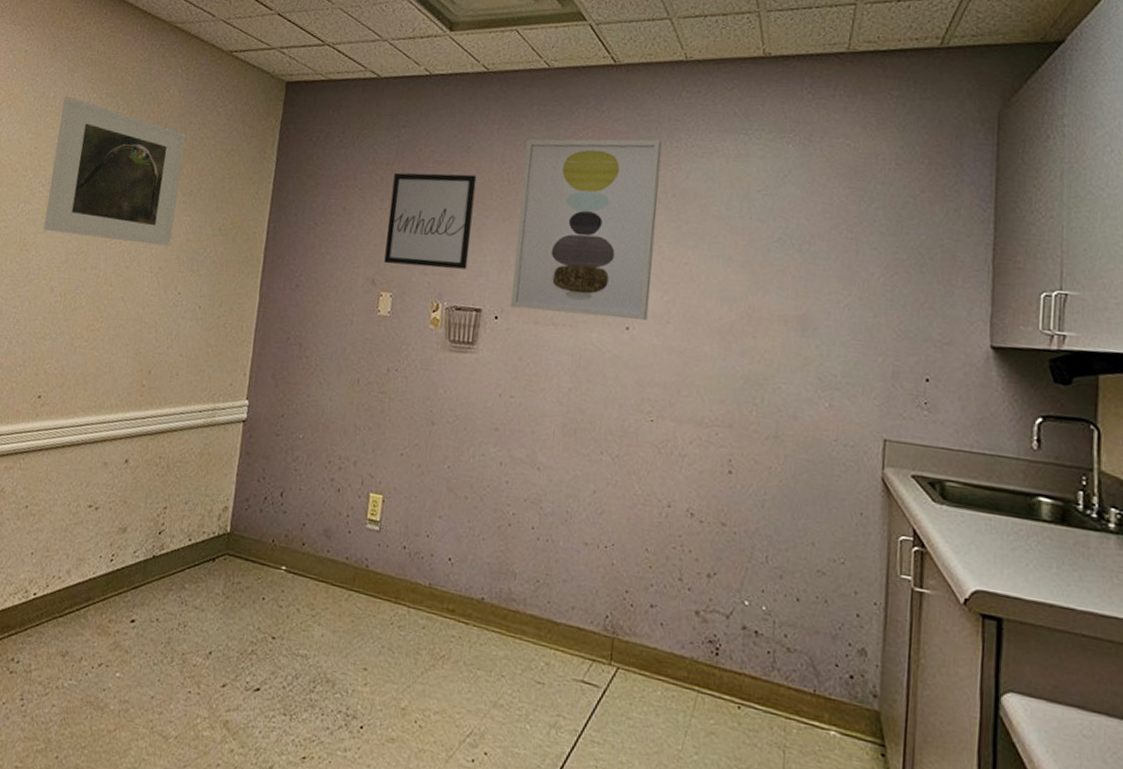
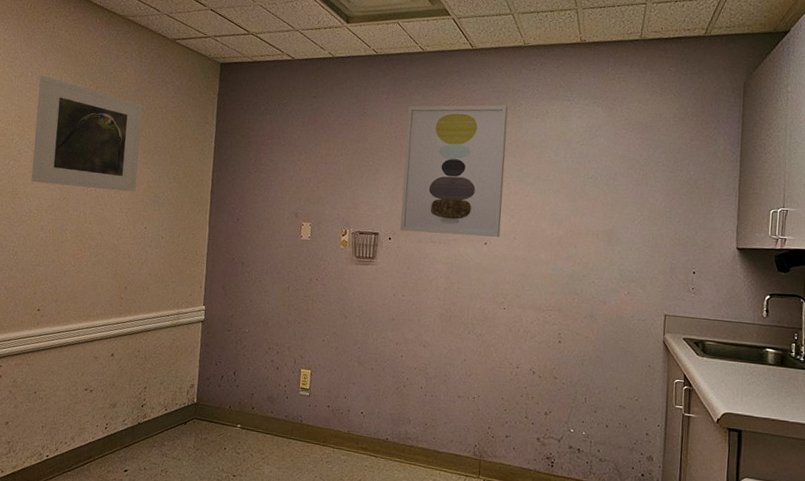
wall art: present [384,172,477,270] -> none [304,132,372,204]

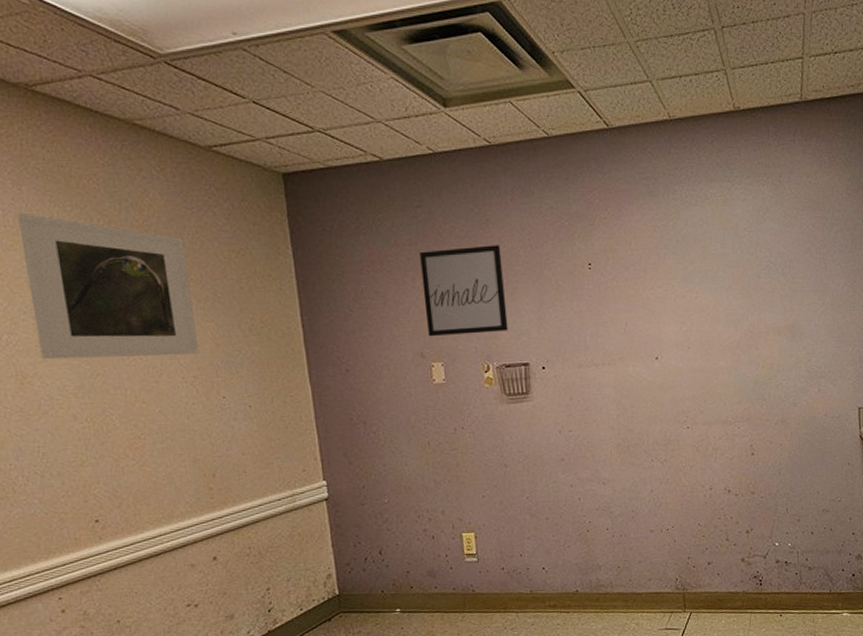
wall art: none [304,132,372,204] -> present [420,245,508,337]
wall art: present [400,105,508,237] -> none [540,193,672,357]

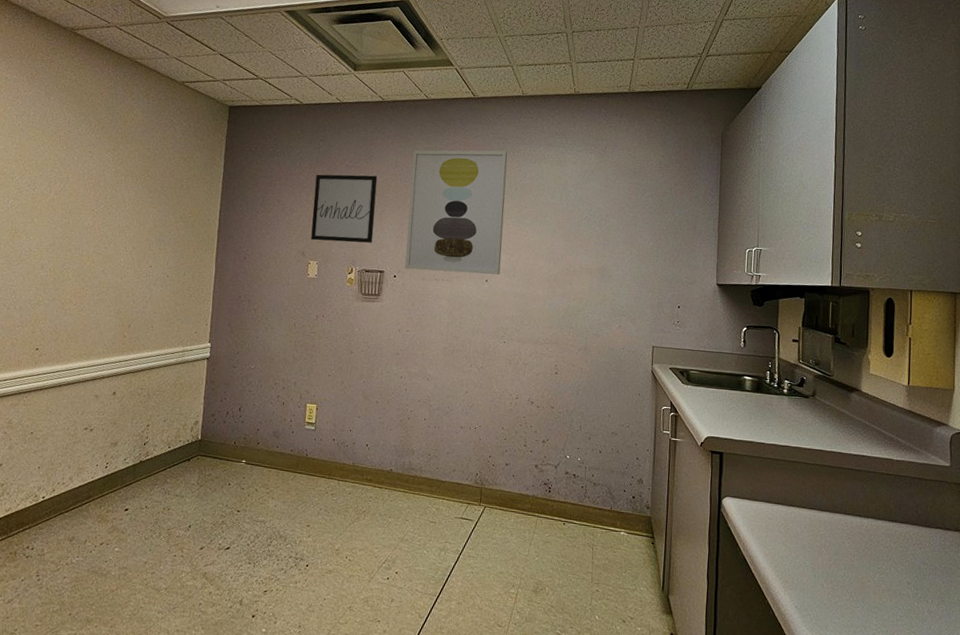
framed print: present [17,214,200,360] -> none [31,115,149,231]
wall art: none [540,193,672,357] -> present [405,150,508,275]

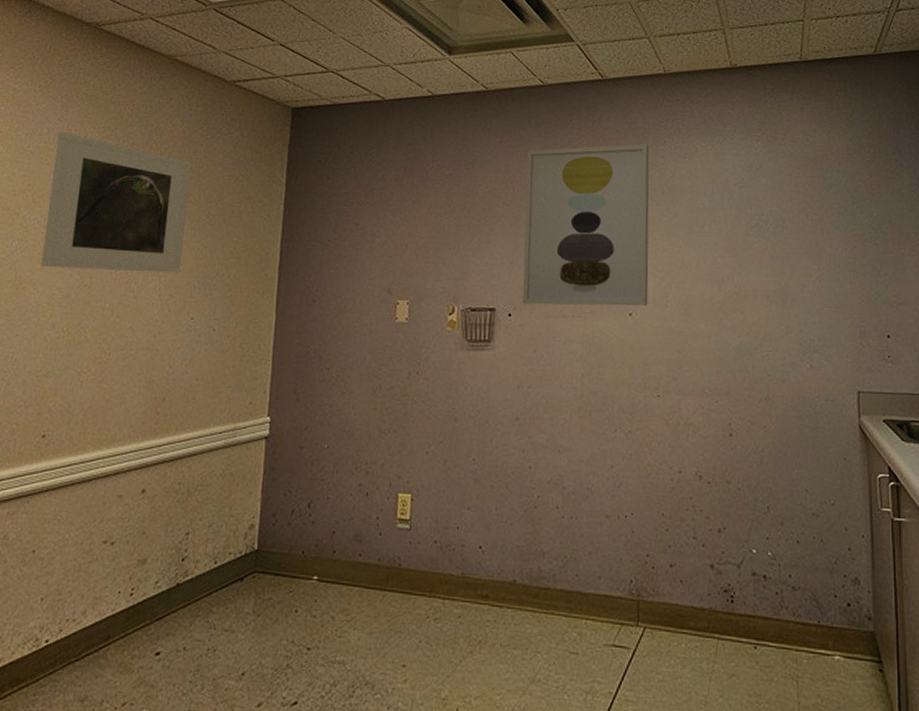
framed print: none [31,115,149,231] -> present [41,132,192,273]
wall art: present [311,174,378,243] -> none [399,185,483,274]

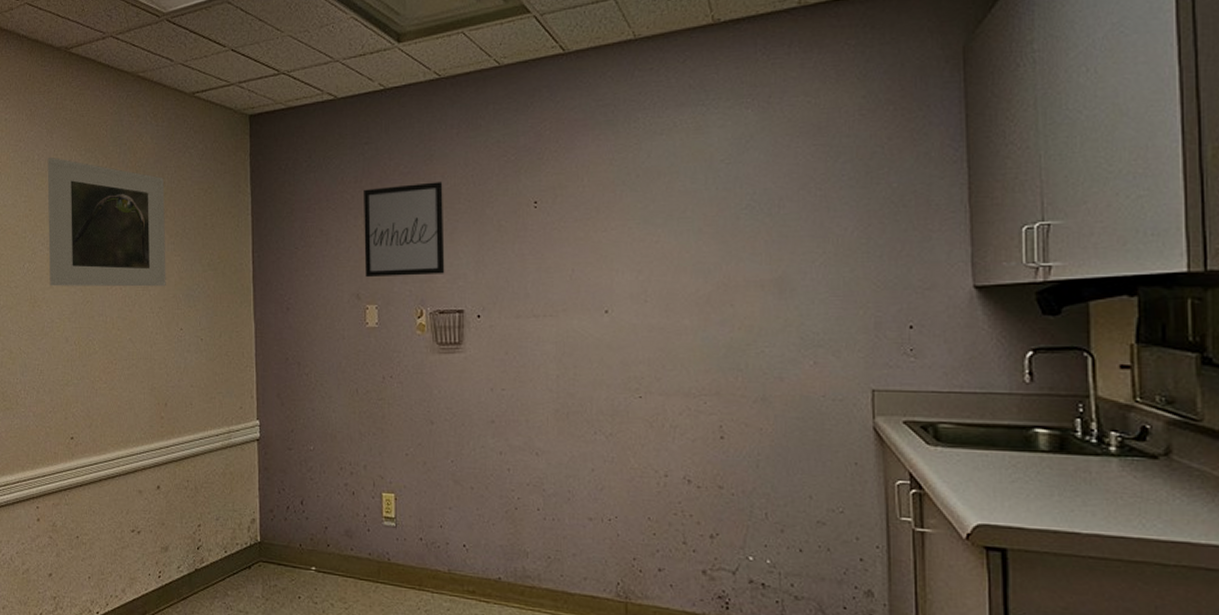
wall art: none [399,185,483,274] -> present [364,182,445,278]
wall art: present [522,144,650,306] -> none [486,122,625,305]

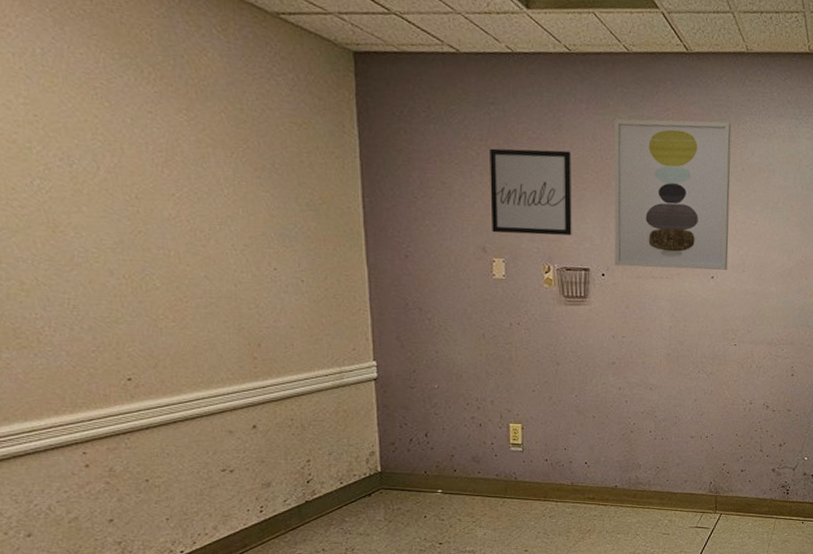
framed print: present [47,158,166,287] -> none [57,55,252,223]
wall art: none [486,122,625,305] -> present [613,118,732,270]

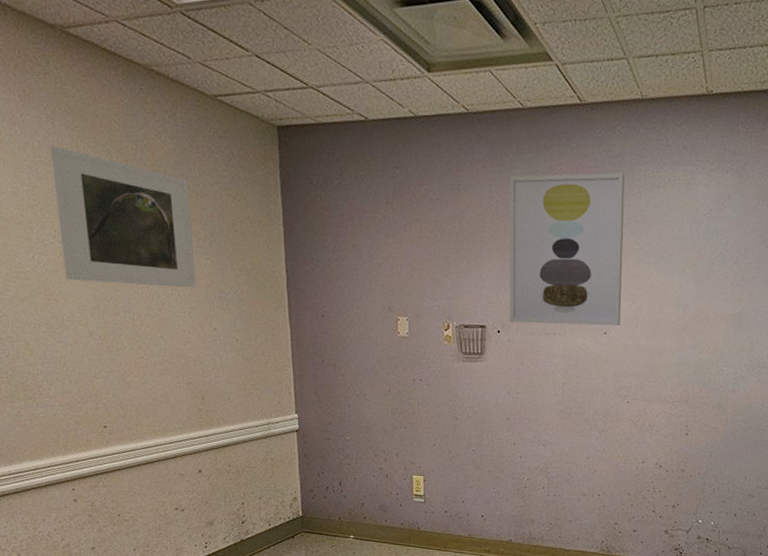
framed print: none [57,55,252,223] -> present [50,146,197,288]
wall art: present [490,148,572,236] -> none [395,210,470,294]

